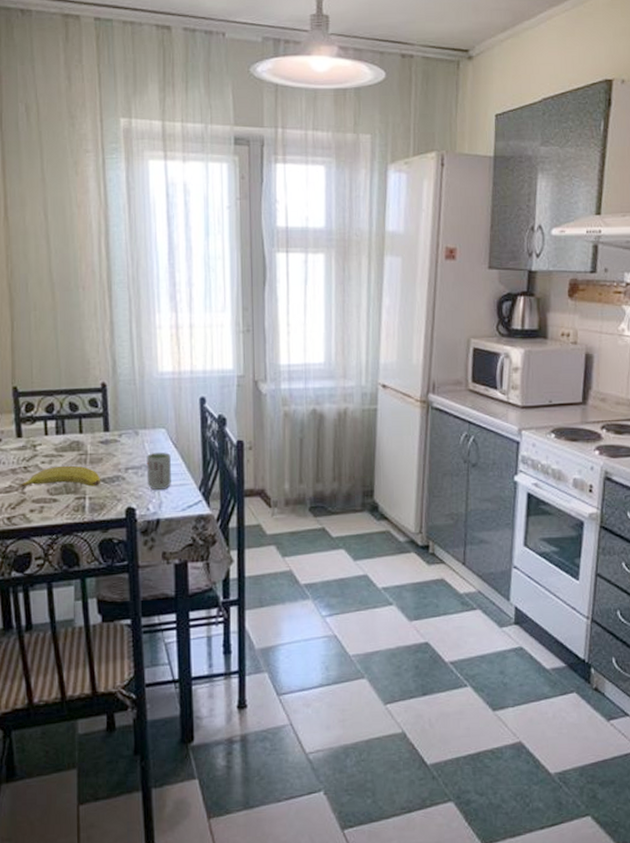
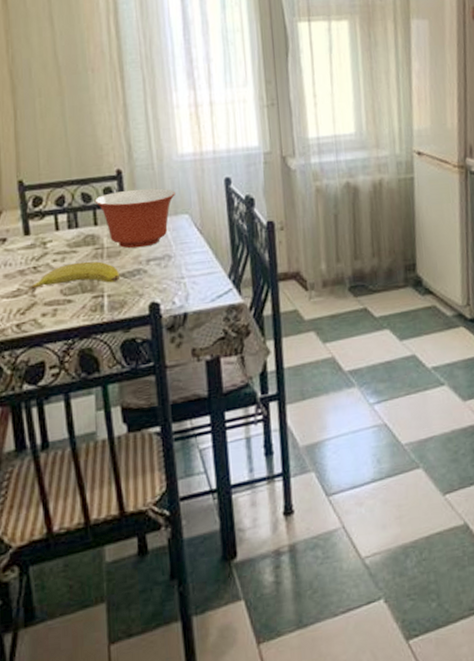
mixing bowl: none [81,402,155,457] -> present [94,188,176,249]
cup: present [146,453,171,490] -> none [169,240,198,281]

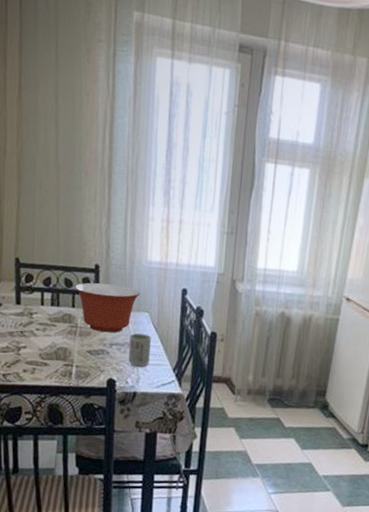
fruit: present [27,261,119,292] -> none [14,334,87,357]
cup: none [169,240,198,281] -> present [128,333,151,367]

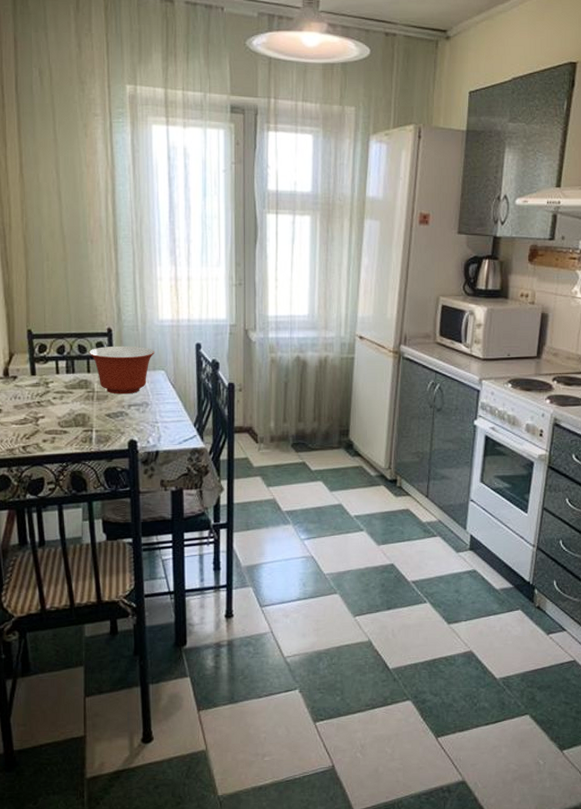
cup: present [128,333,151,367] -> none [147,392,169,425]

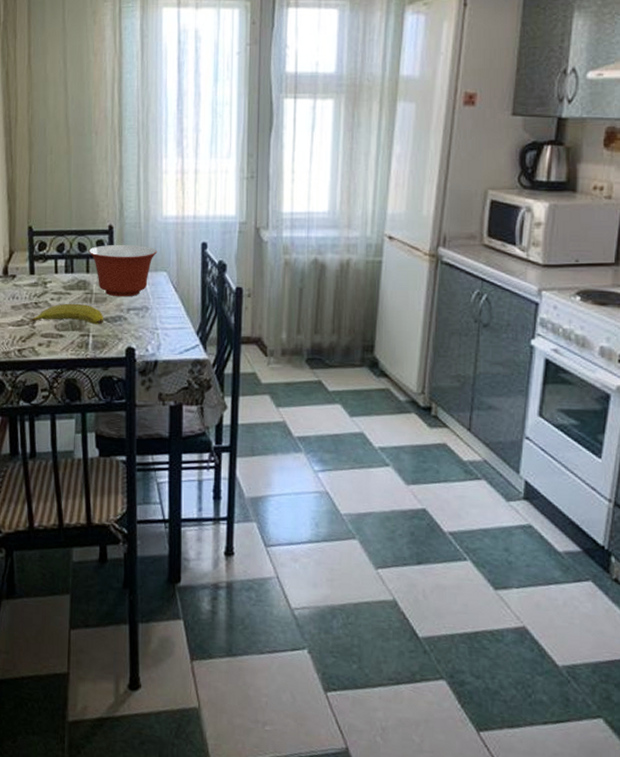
fruit: none [32,401,106,421] -> present [29,303,103,325]

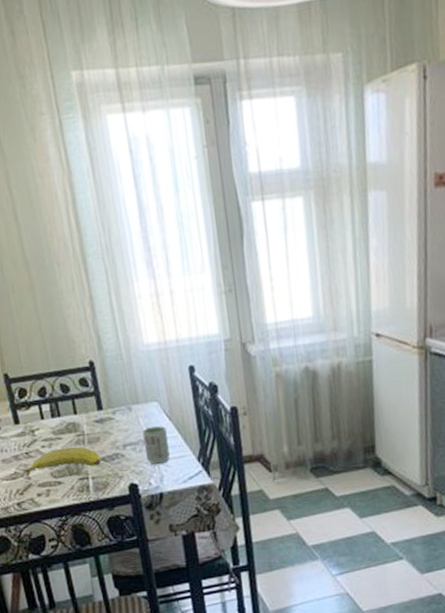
mixing bowl: present [88,244,158,297] -> none [72,377,145,435]
cup: none [147,295,171,332] -> present [142,426,170,464]

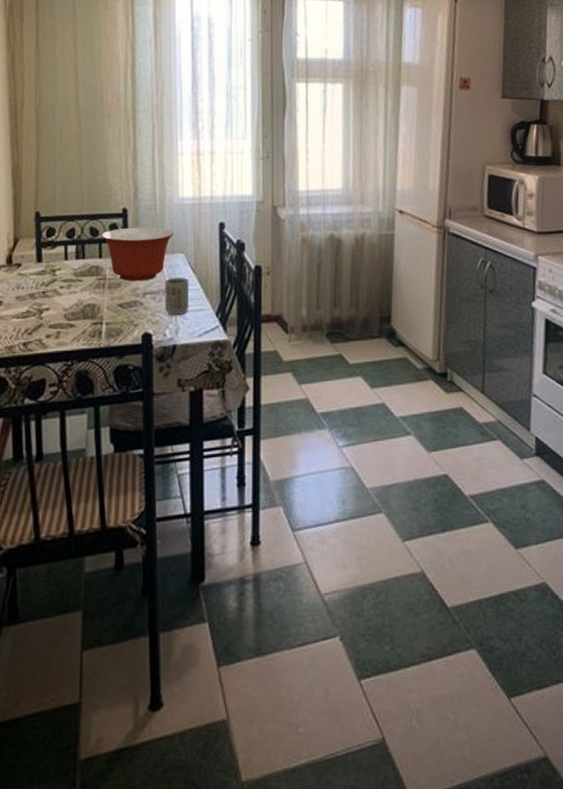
fruit: present [23,447,101,475] -> none [35,290,118,314]
mixing bowl: none [72,377,145,435] -> present [101,227,175,282]

